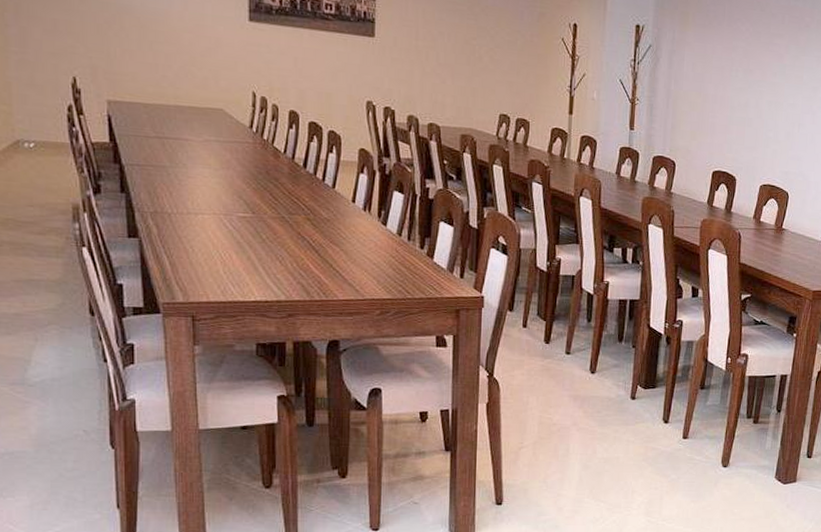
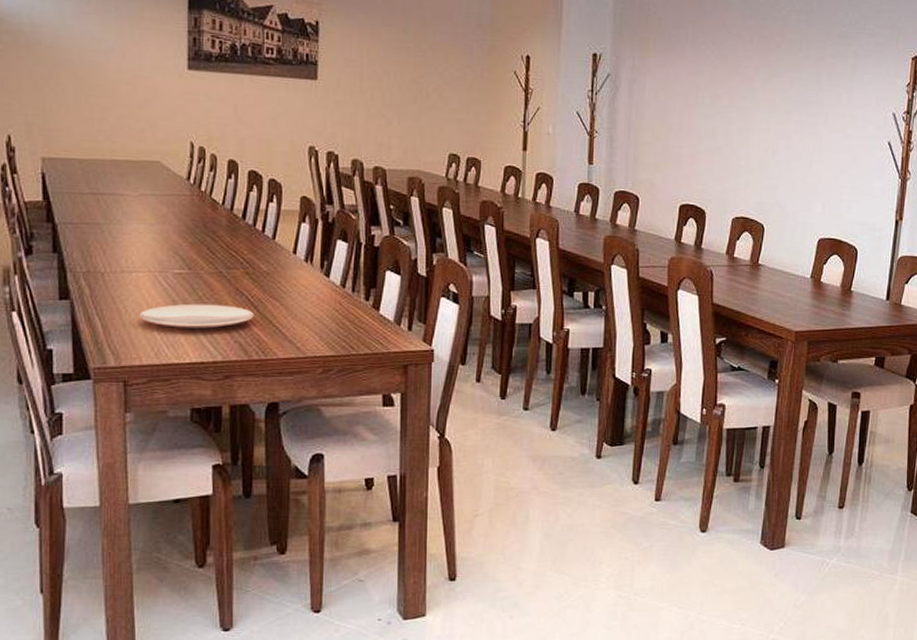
plate: none [205,246,315,270] -> present [139,303,254,330]

